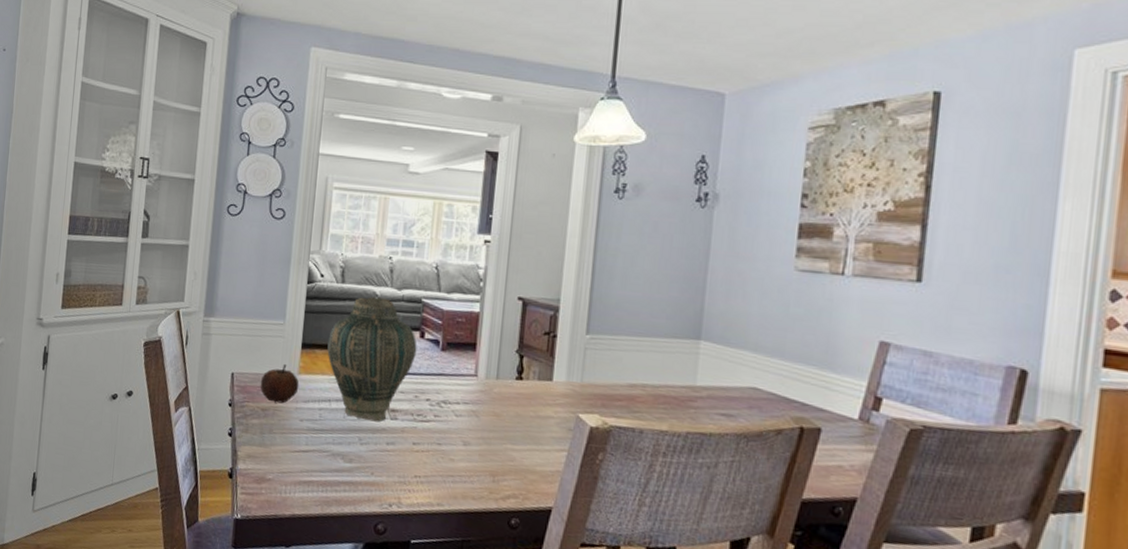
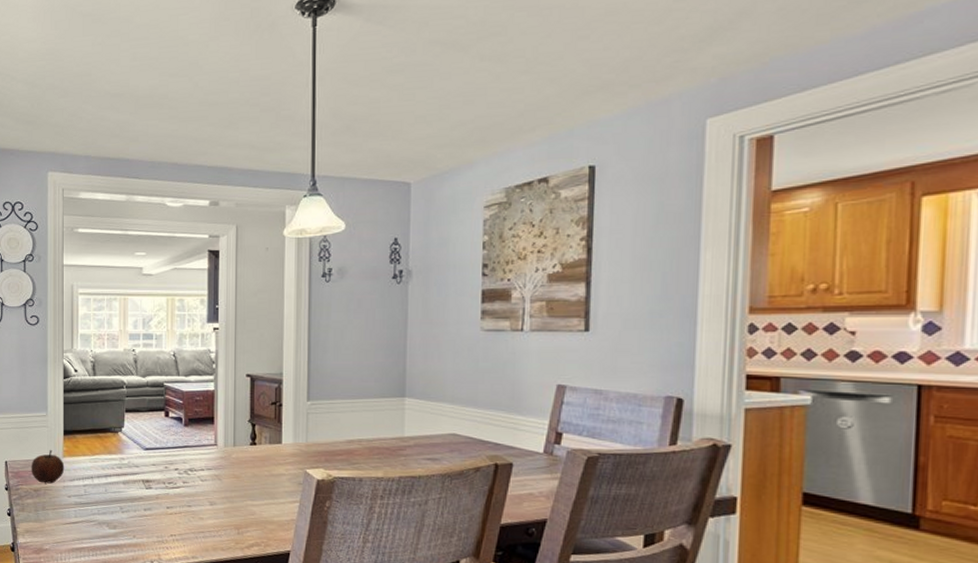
vase: present [327,297,417,422] -> none [86,385,163,492]

